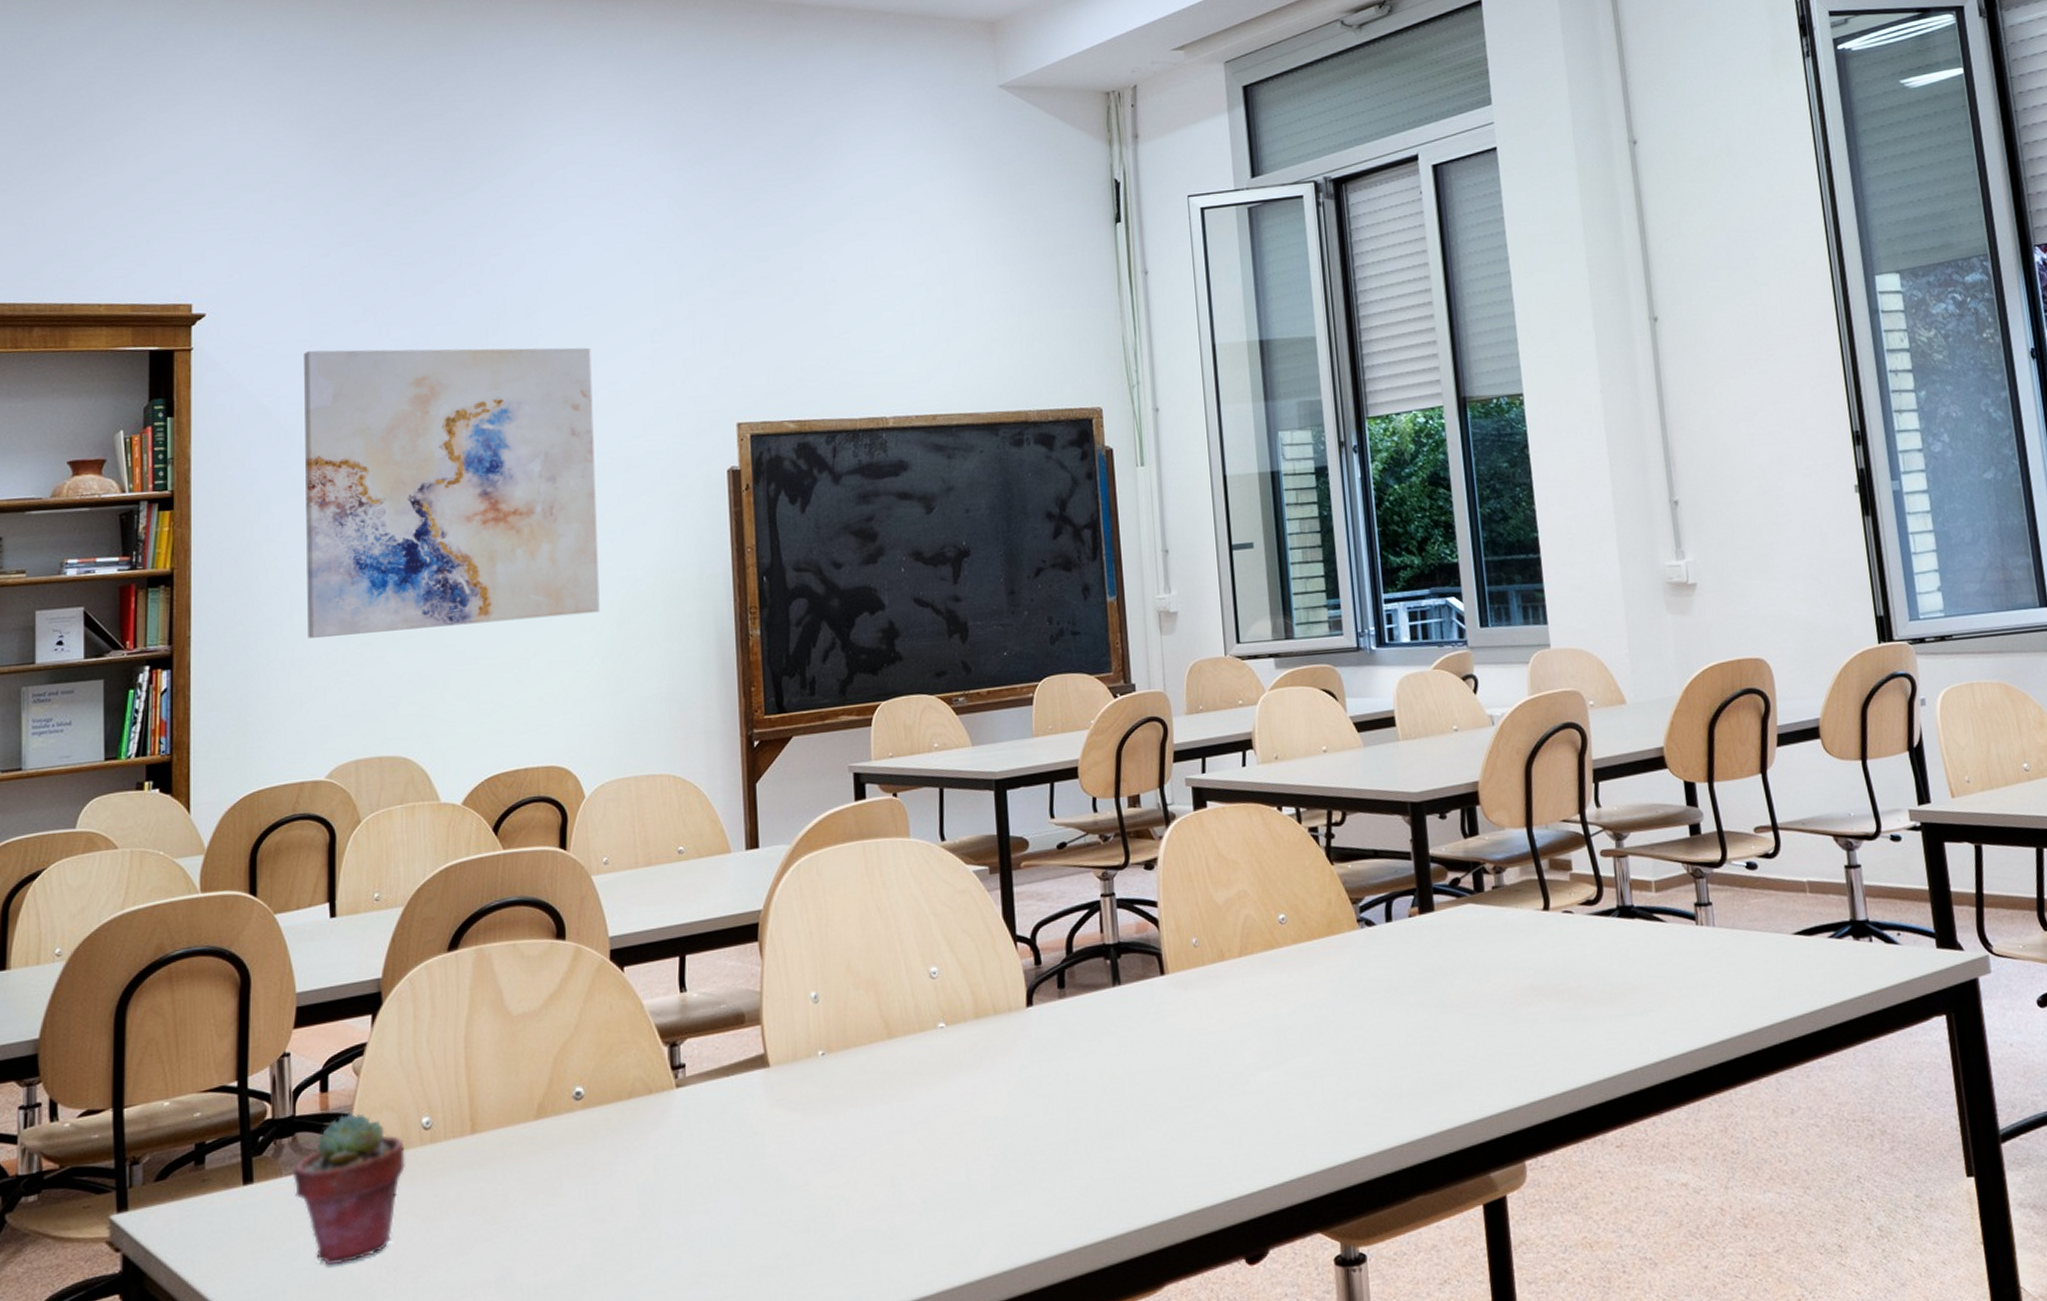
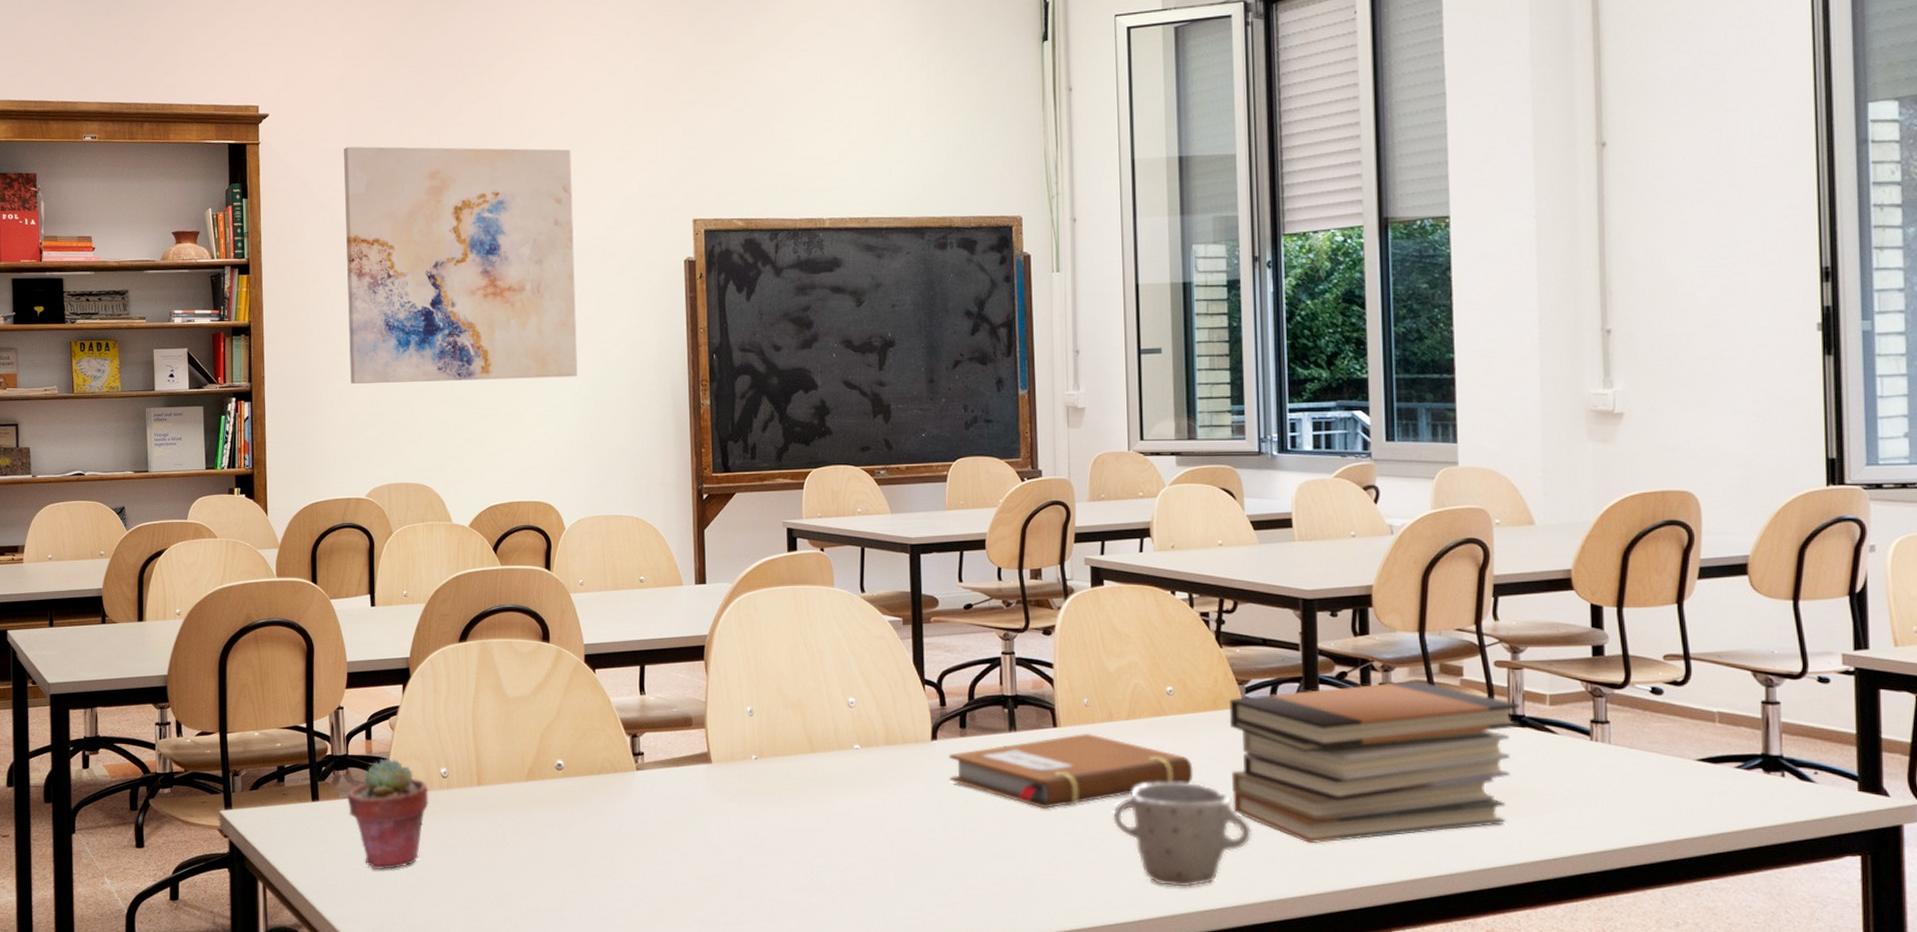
notebook: none [1047,978,1313,1072] -> present [949,734,1194,809]
mug: none [1229,1020,1377,1144] -> present [1112,782,1253,887]
book stack: none [1343,879,1630,1073] -> present [1228,680,1520,843]

